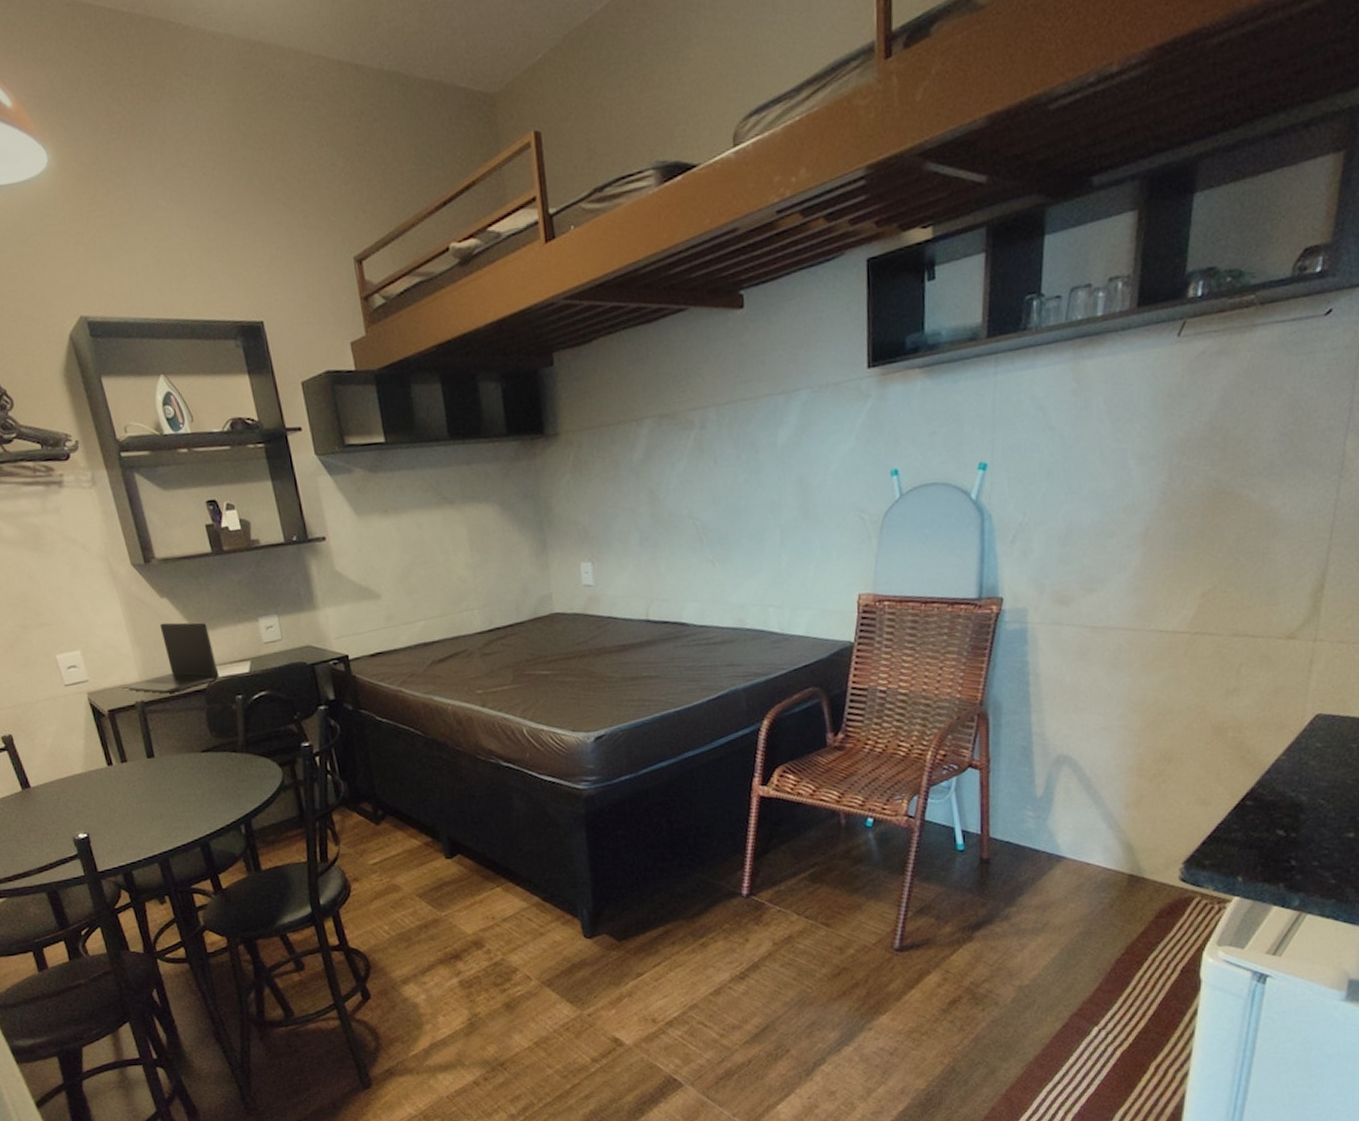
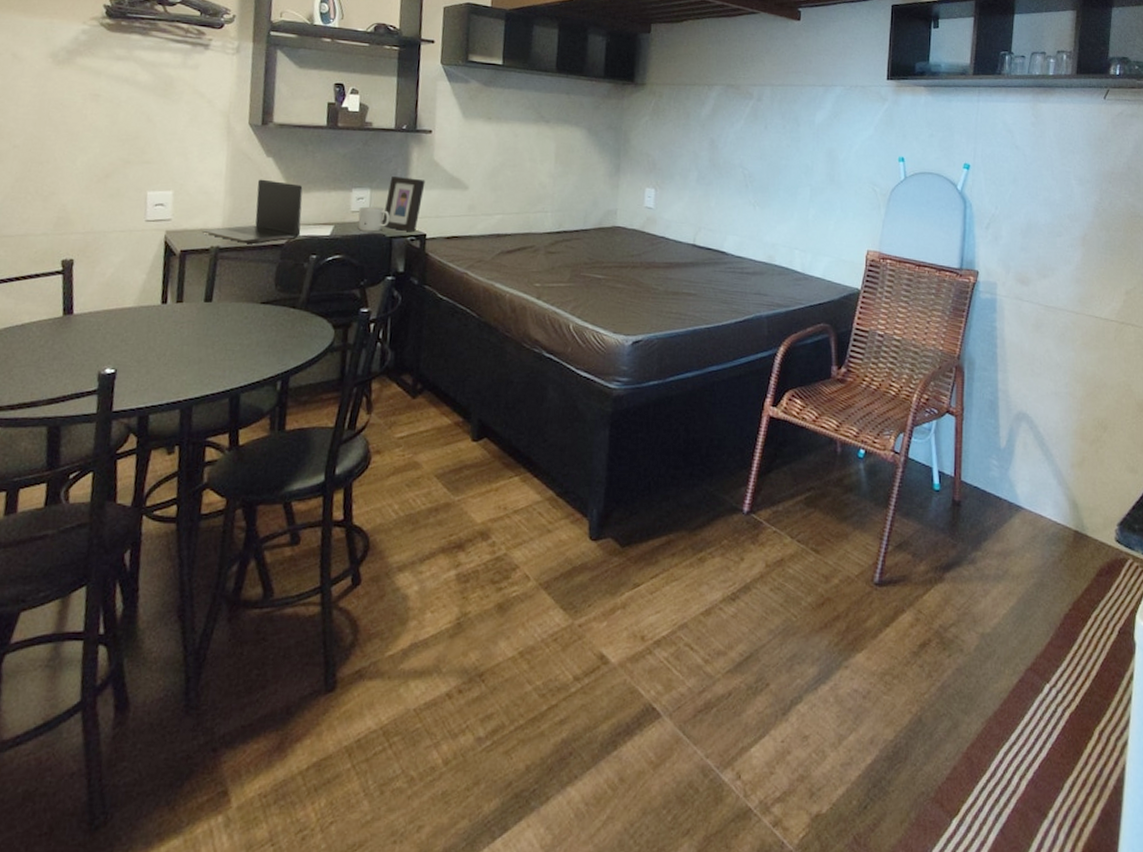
mug: none [270,633,307,662] -> present [357,206,391,232]
picture frame: none [295,595,337,655] -> present [382,177,426,231]

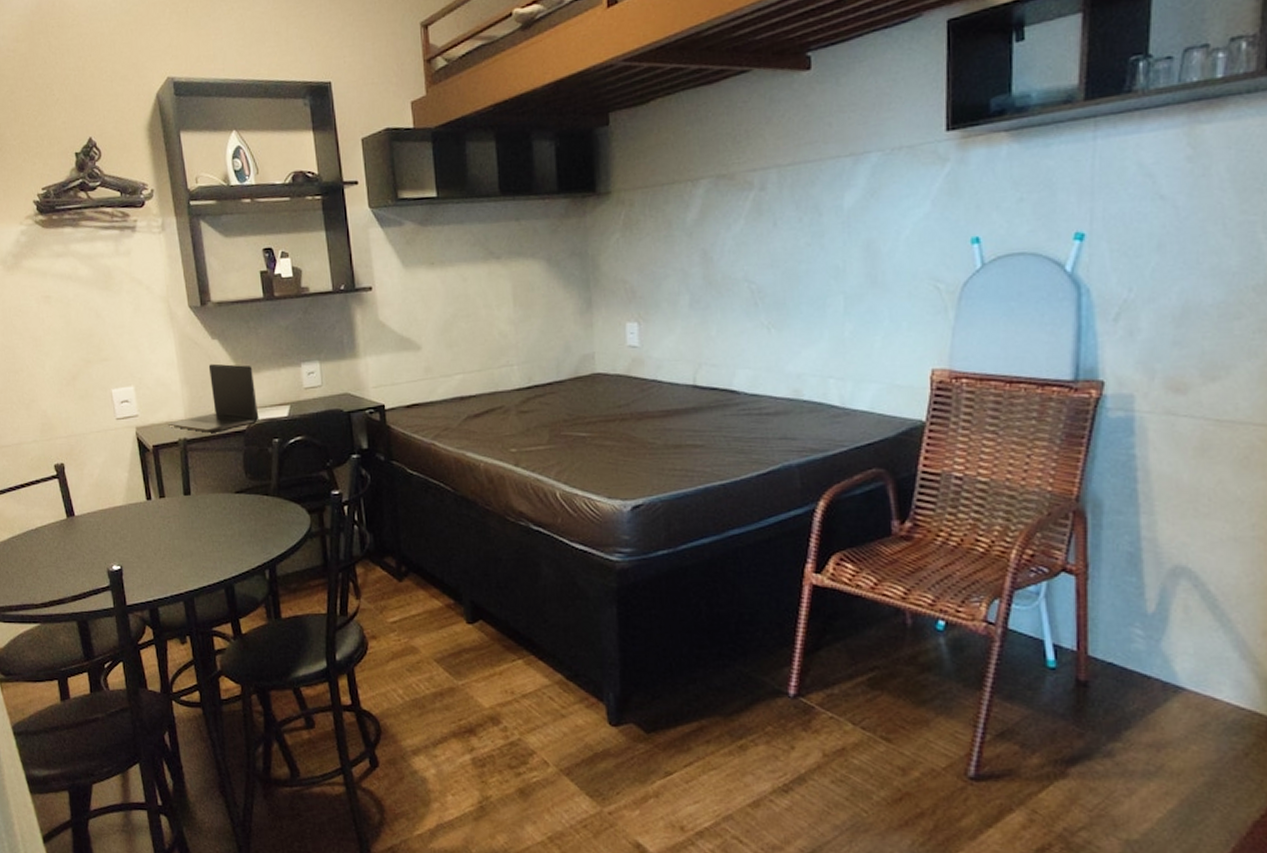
mug: present [357,206,391,232] -> none [311,380,345,408]
picture frame: present [382,177,426,231] -> none [337,344,375,404]

